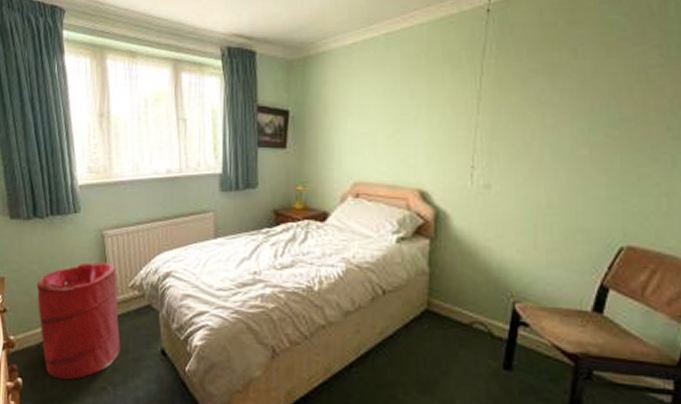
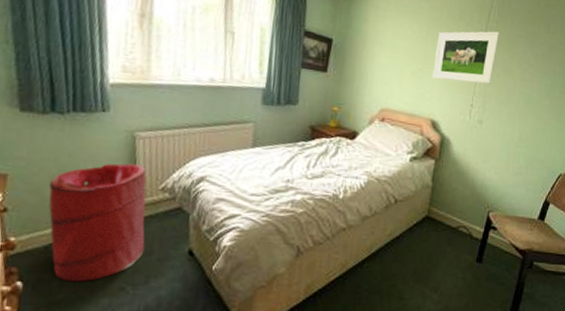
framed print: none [414,69,501,140] -> present [432,31,499,85]

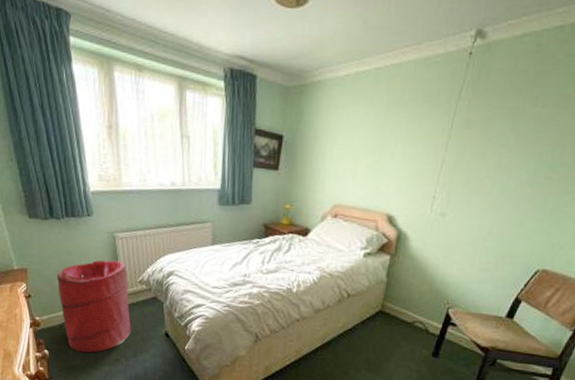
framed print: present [432,31,499,85] -> none [389,111,472,174]

